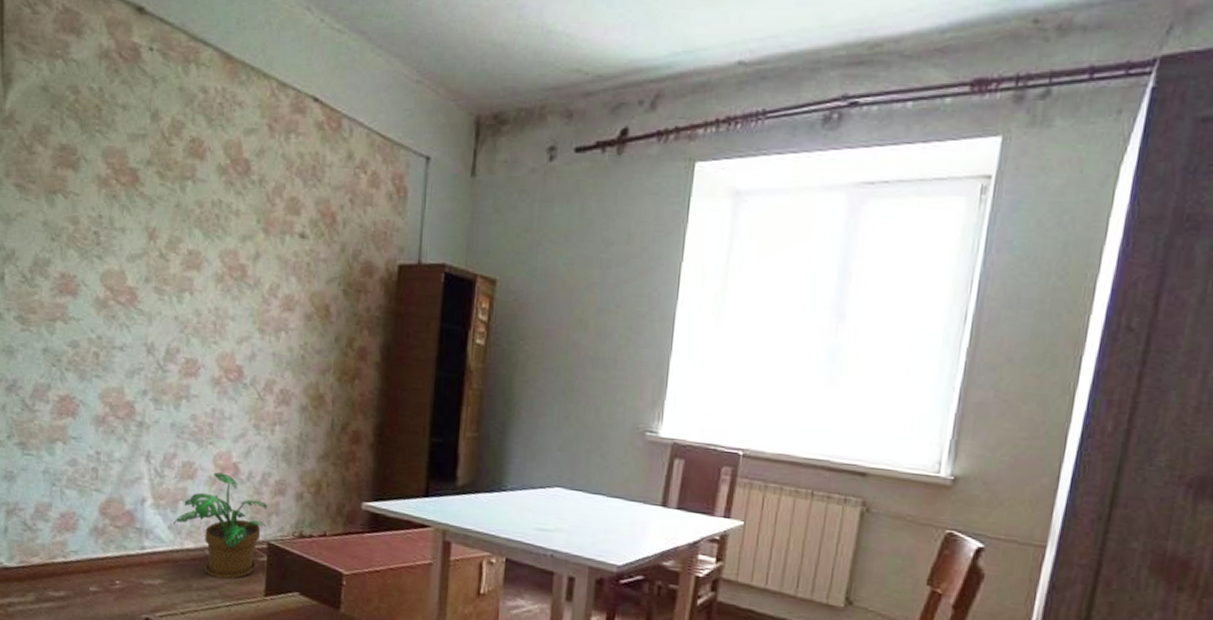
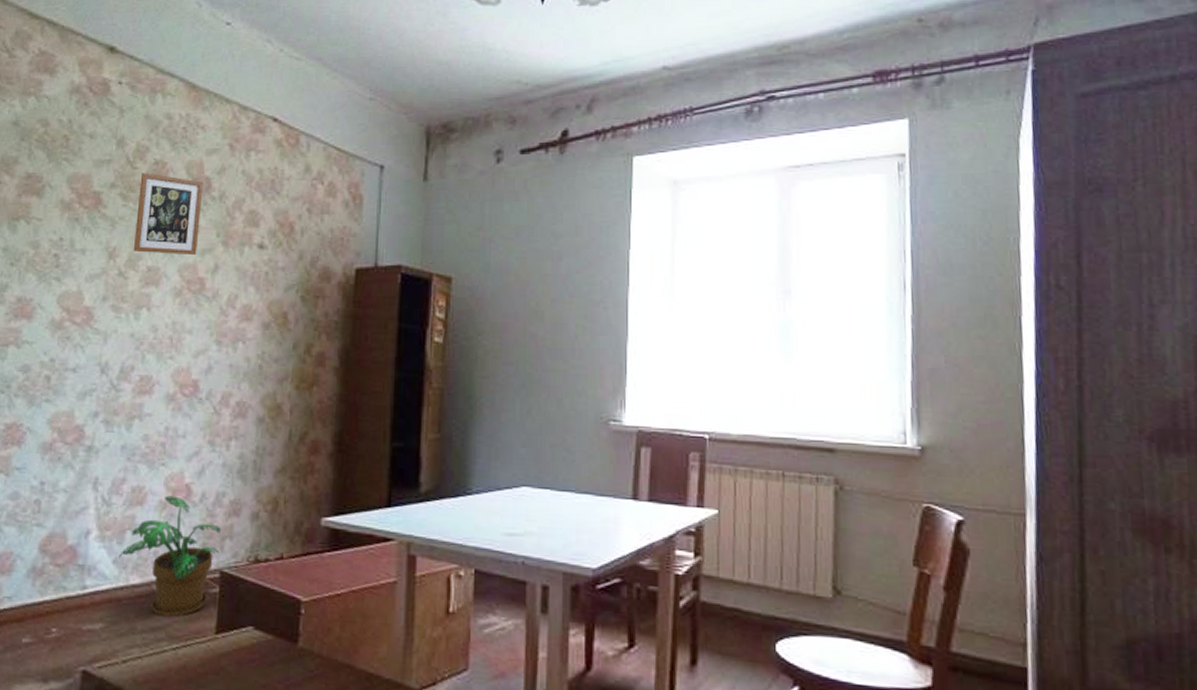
picture frame: none [173,150,242,242] -> present [133,173,204,256]

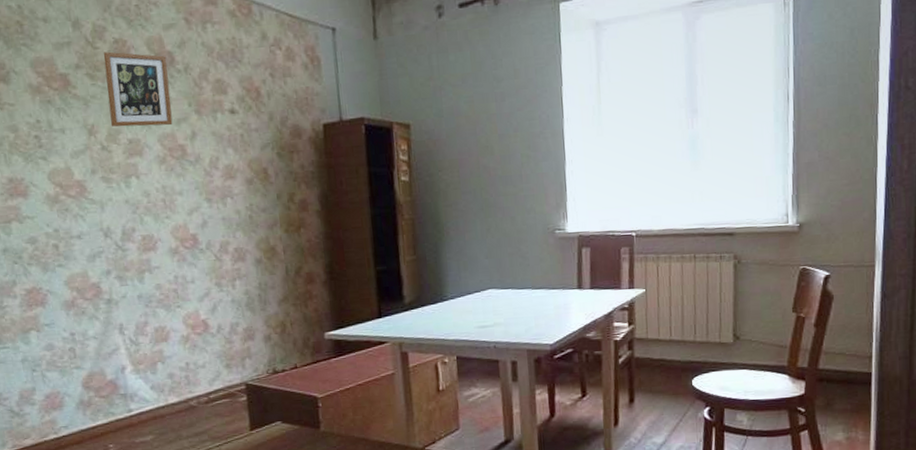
potted plant: present [119,495,222,618] -> none [155,330,242,424]

